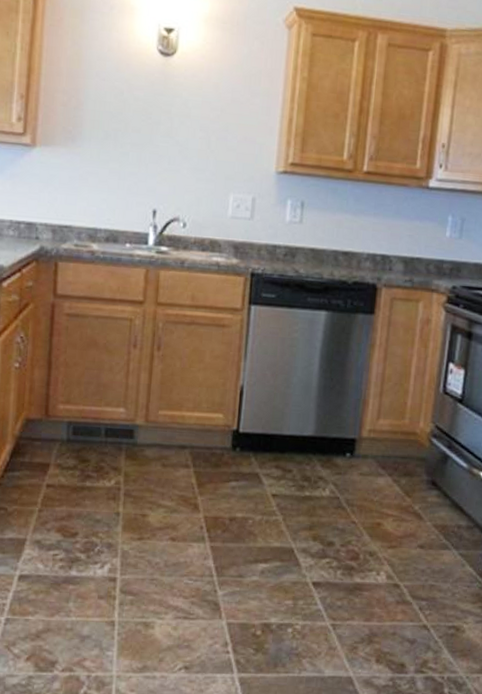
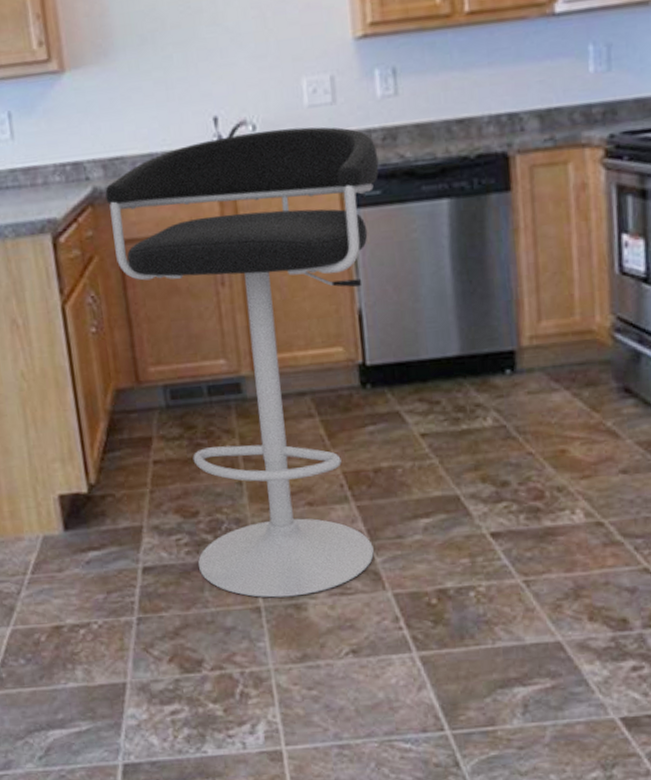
bar stool: none [49,227,279,616] -> present [105,126,379,598]

